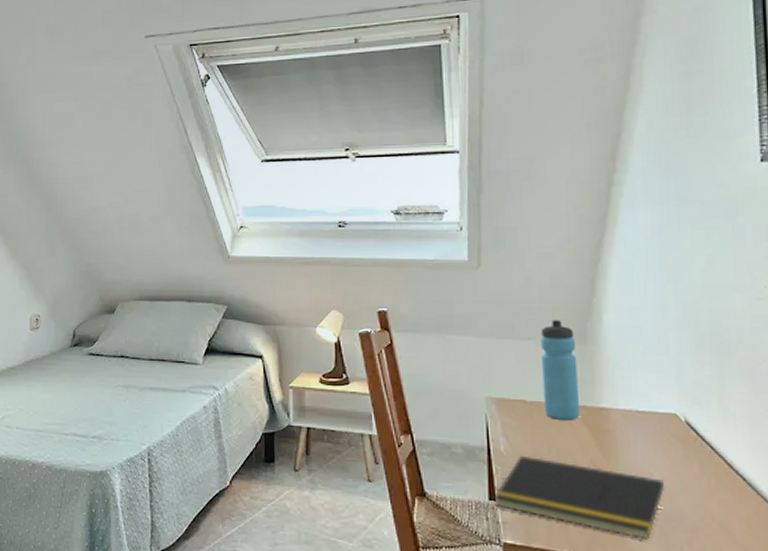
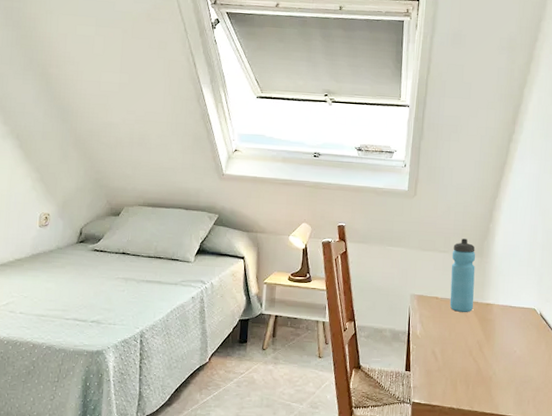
notepad: present [494,455,664,540] -> none [409,337,522,397]

